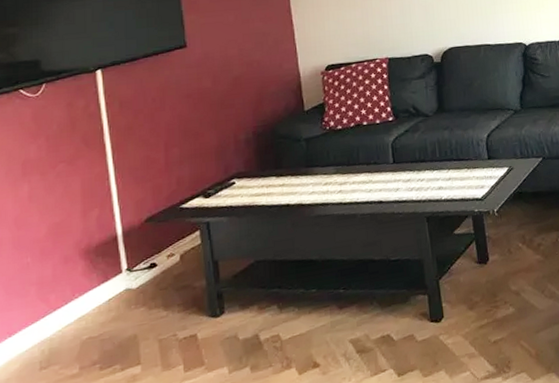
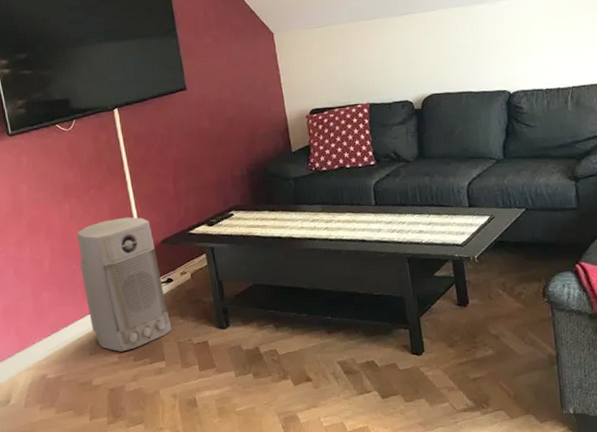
air purifier: none [35,193,152,361] -> present [76,217,172,352]

